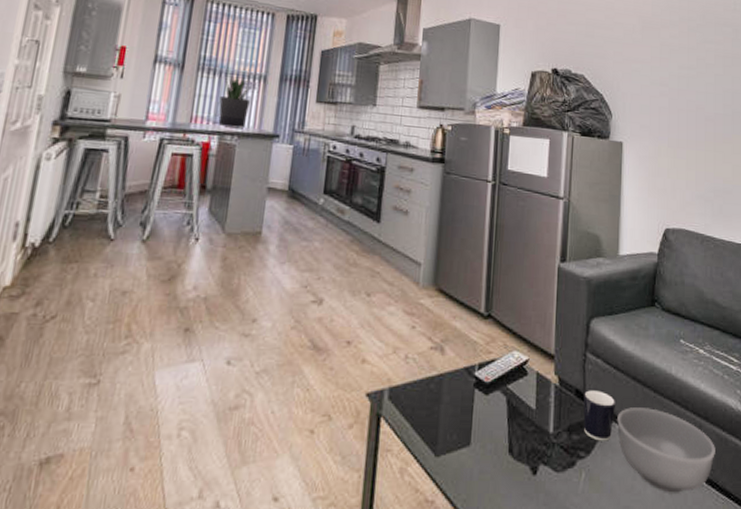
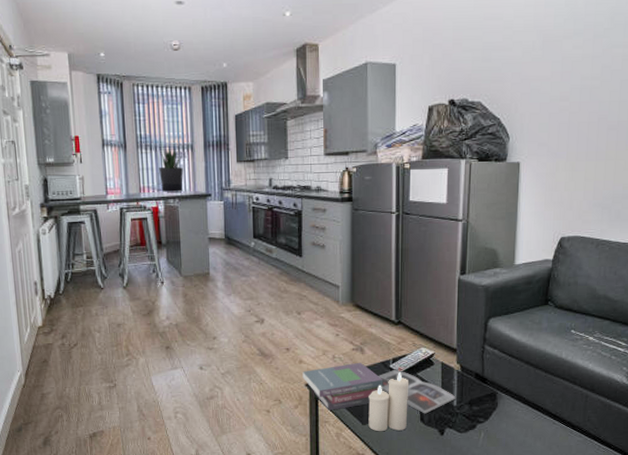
books: none [364,366,466,434] -> present [302,362,383,411]
candle: none [443,383,498,468] -> present [368,372,410,432]
magazine: none [459,379,552,443] -> present [378,370,456,414]
mug: present [583,390,616,441] -> none [482,373,511,410]
bowl: present [617,407,715,493] -> none [511,384,600,445]

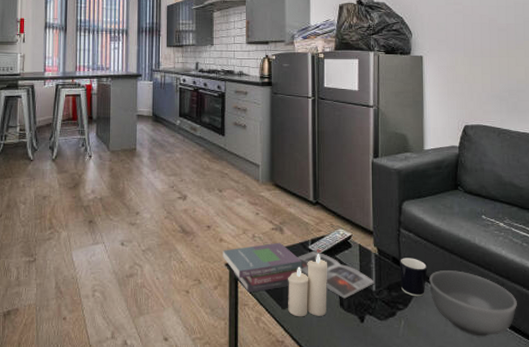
planter: present [159,147,184,193] -> none [95,31,118,72]
mug: none [482,373,511,410] -> present [400,258,428,297]
bowl: none [511,384,600,445] -> present [429,270,517,337]

